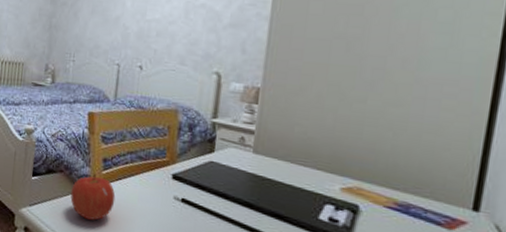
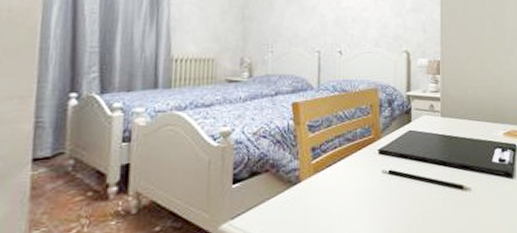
apple: present [70,173,116,221] -> none [279,165,327,216]

